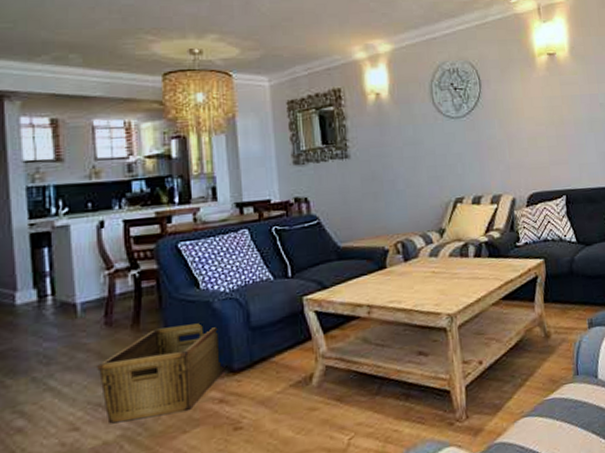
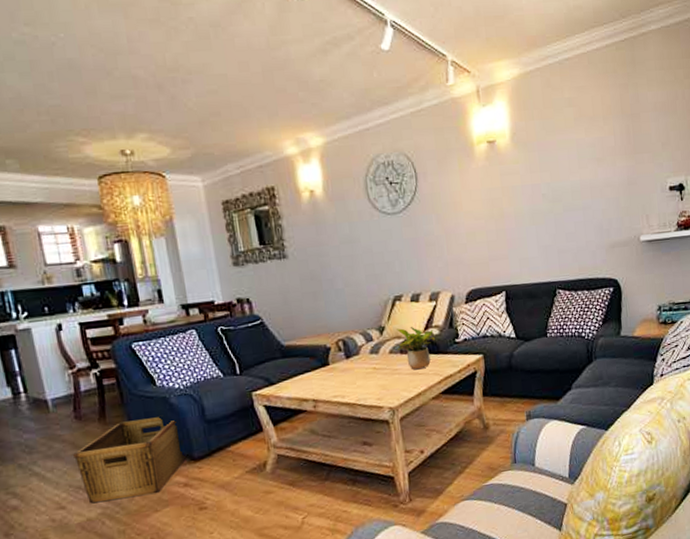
potted plant: none [457,228,497,273] -> present [397,326,436,369]

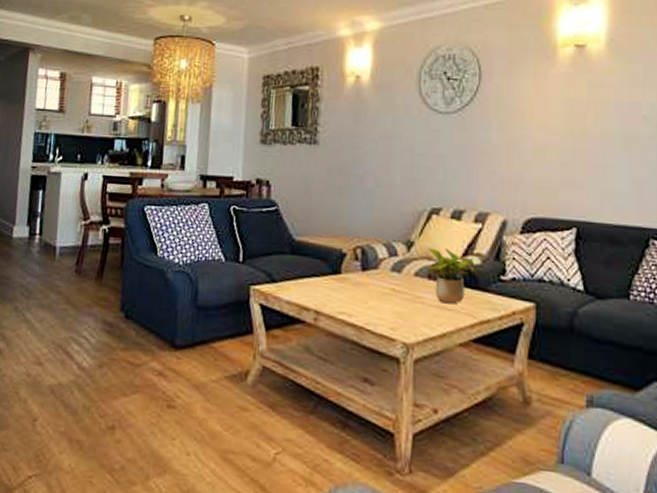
hamper: present [73,417,187,504] -> none [64,286,169,374]

